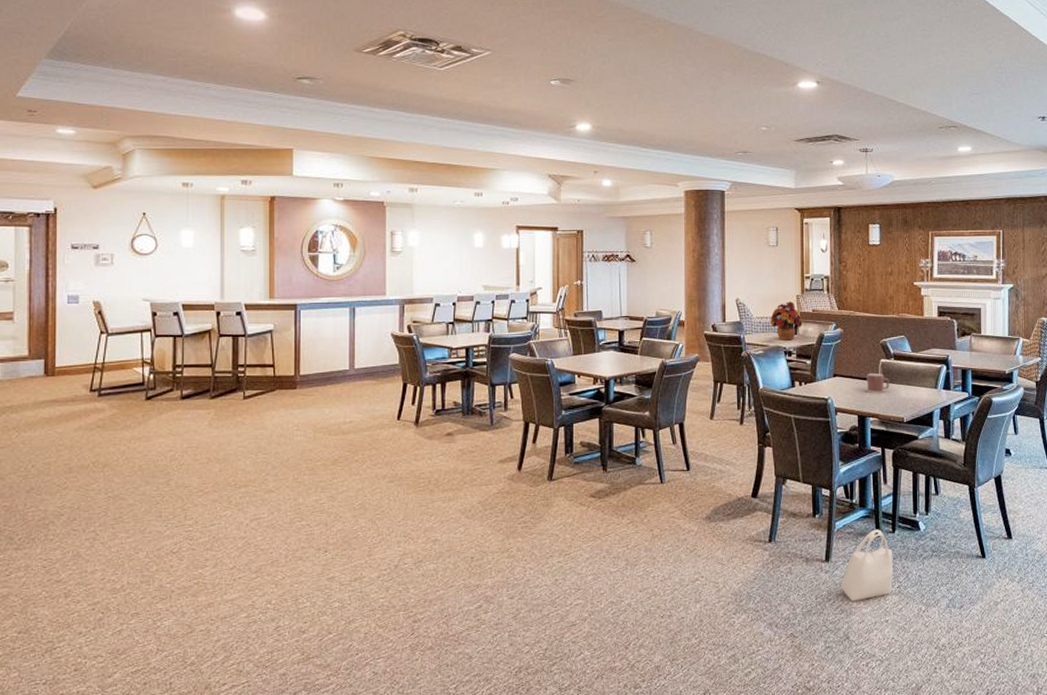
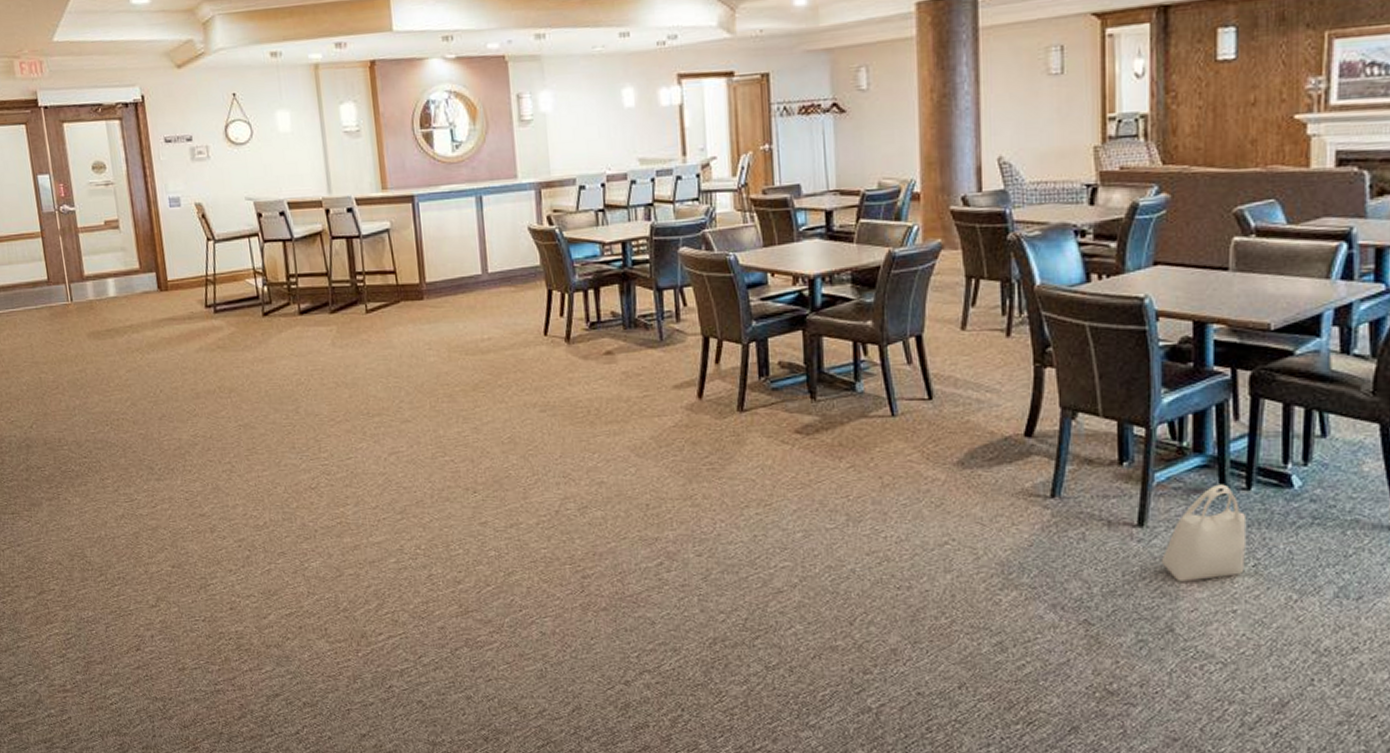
flower arrangement: present [770,300,803,341] -> none [1051,155,1104,215]
mug: present [866,373,889,394] -> none [1208,257,1247,289]

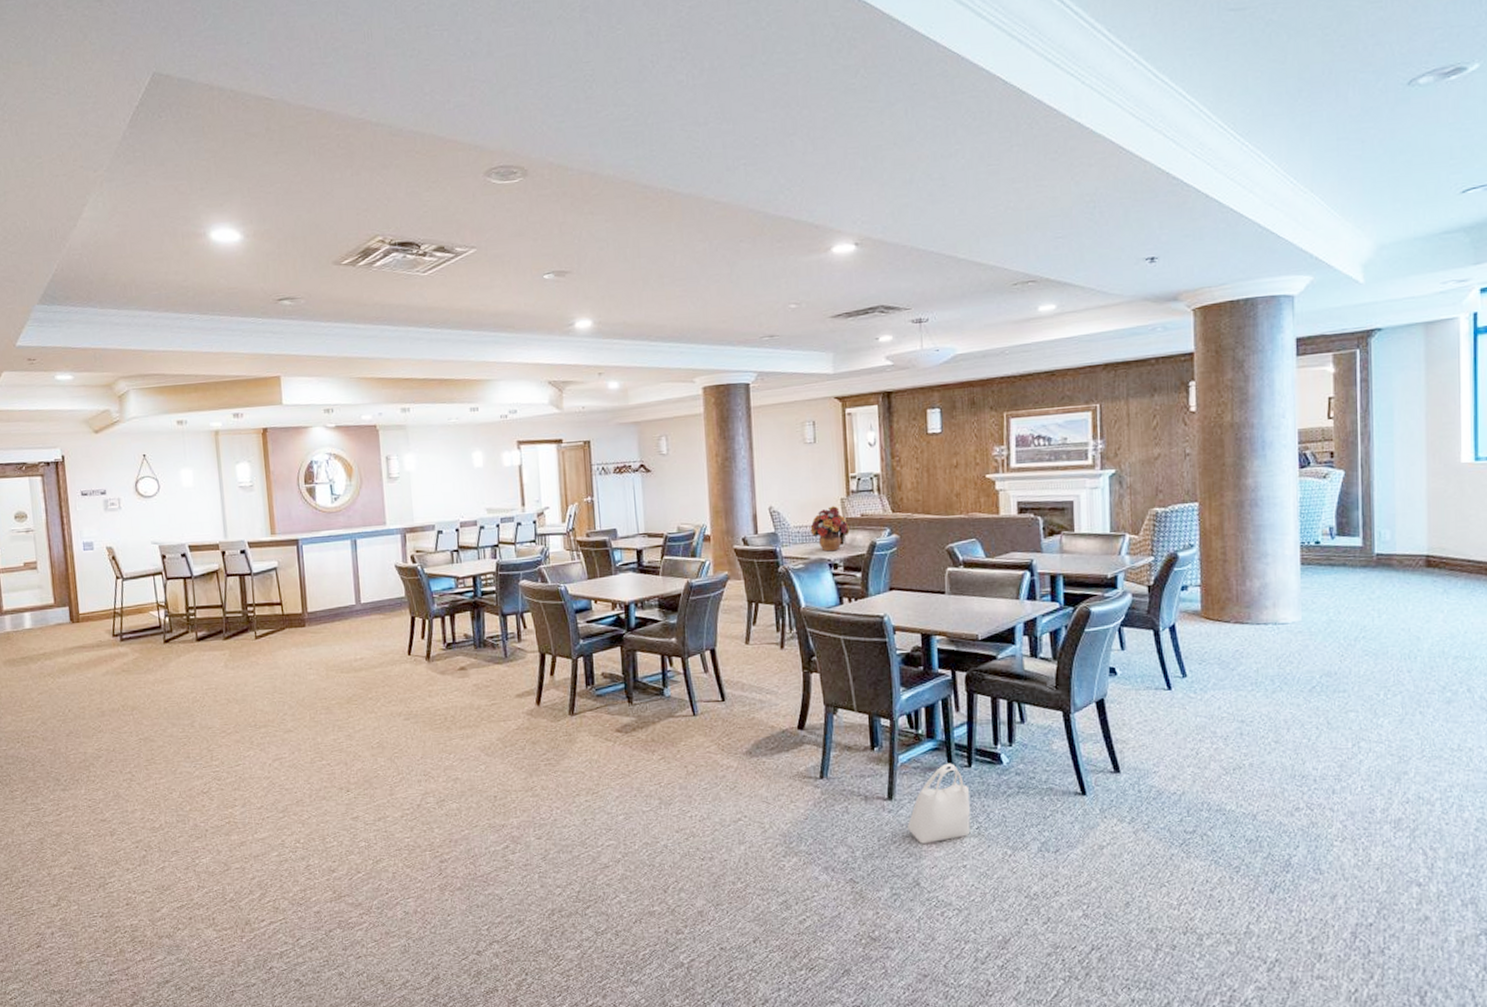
flower arrangement: none [1051,155,1104,215] -> present [810,505,850,552]

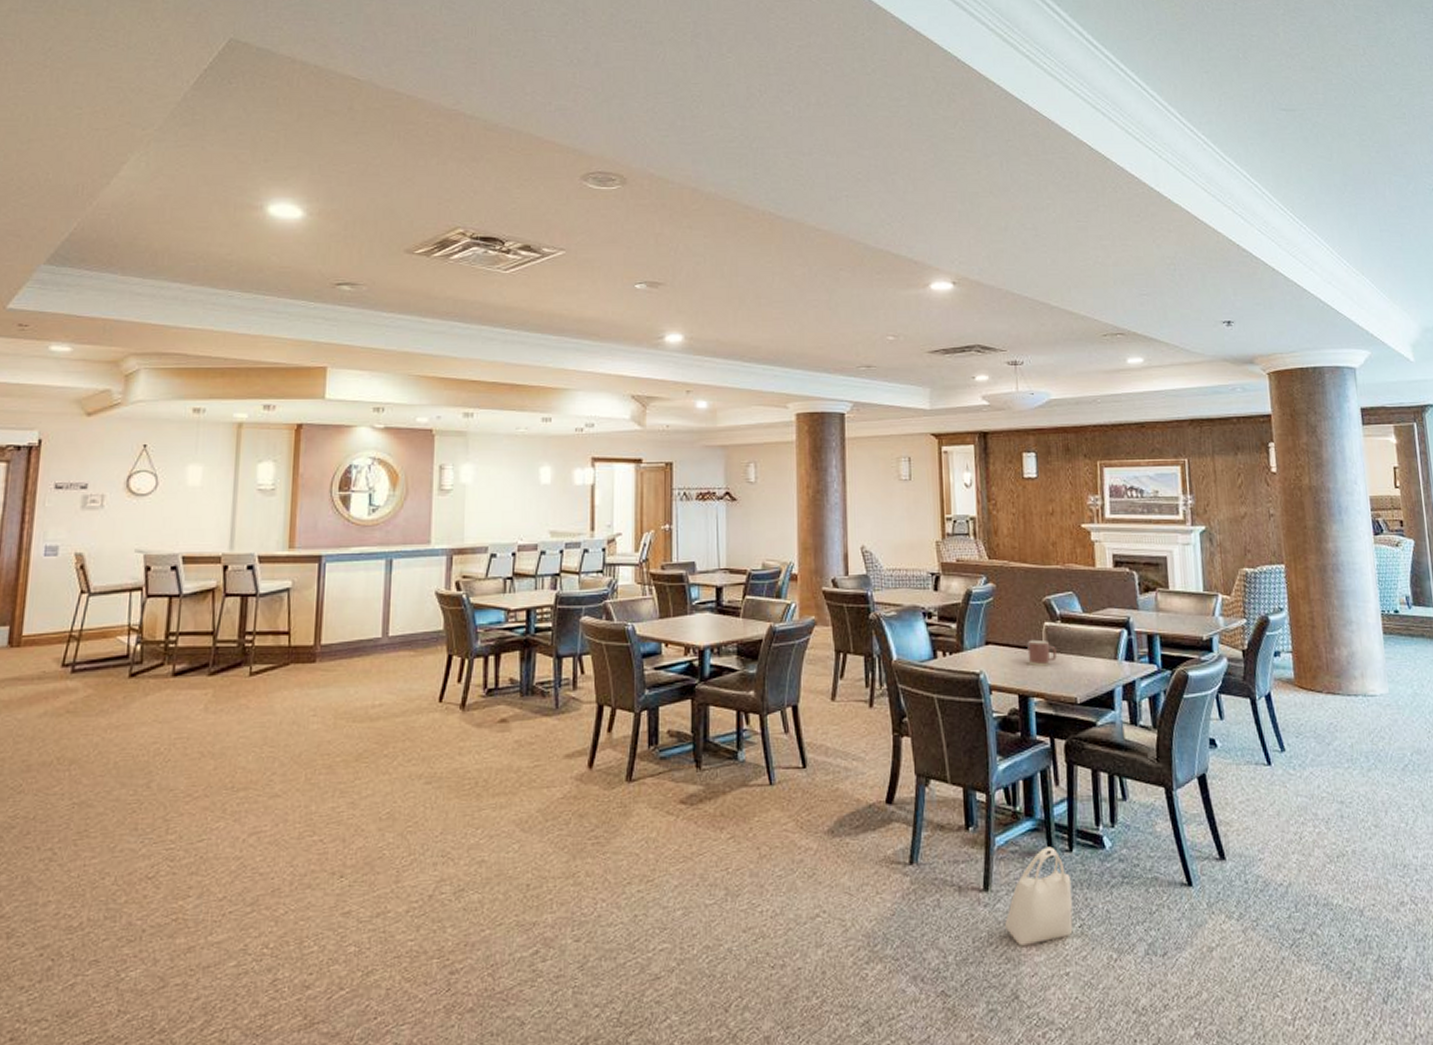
flower arrangement: present [810,505,850,552] -> none [904,548,945,599]
mug: none [930,584,959,608] -> present [1027,639,1057,667]

